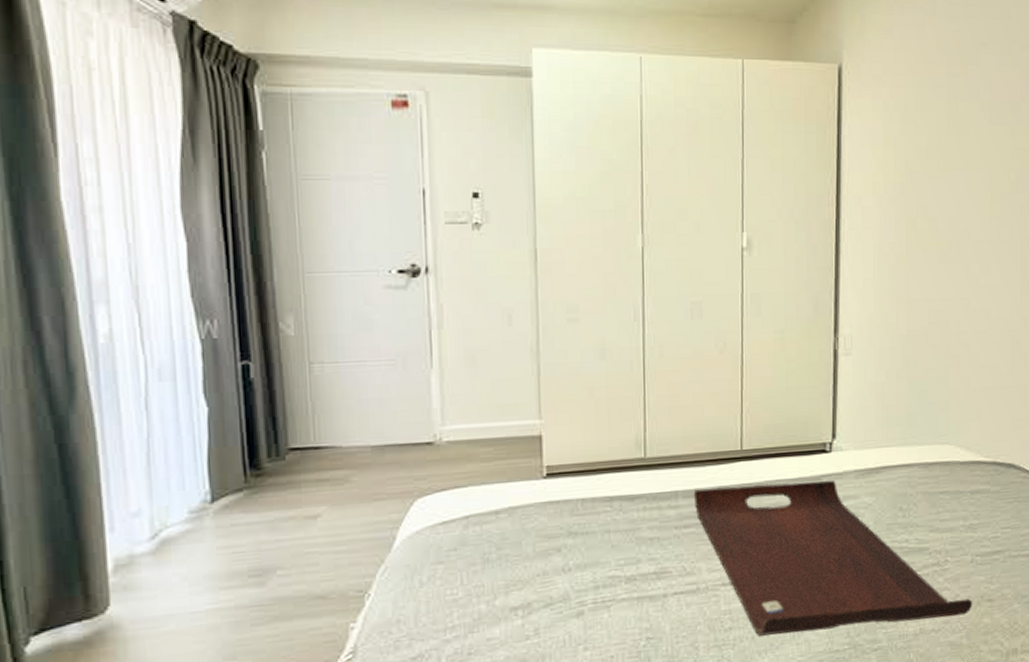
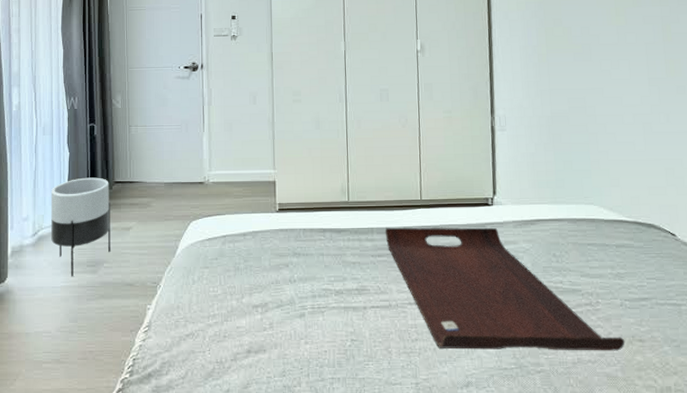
planter: none [180,443,287,594] -> present [51,177,110,276]

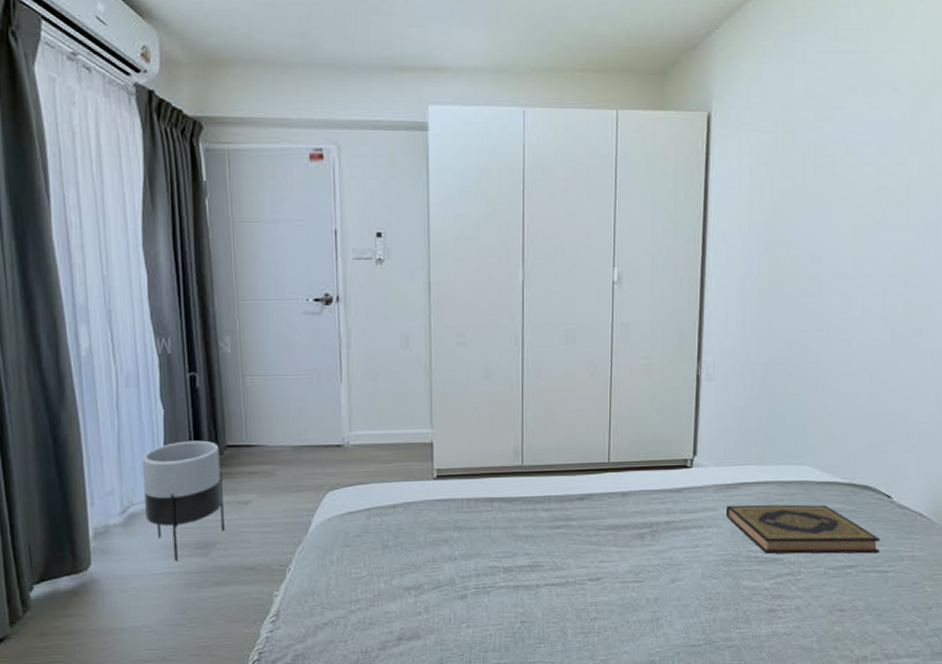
serving tray: present [385,227,625,351] -> none [564,492,825,627]
hardback book: none [525,239,671,287] -> present [725,504,881,554]

